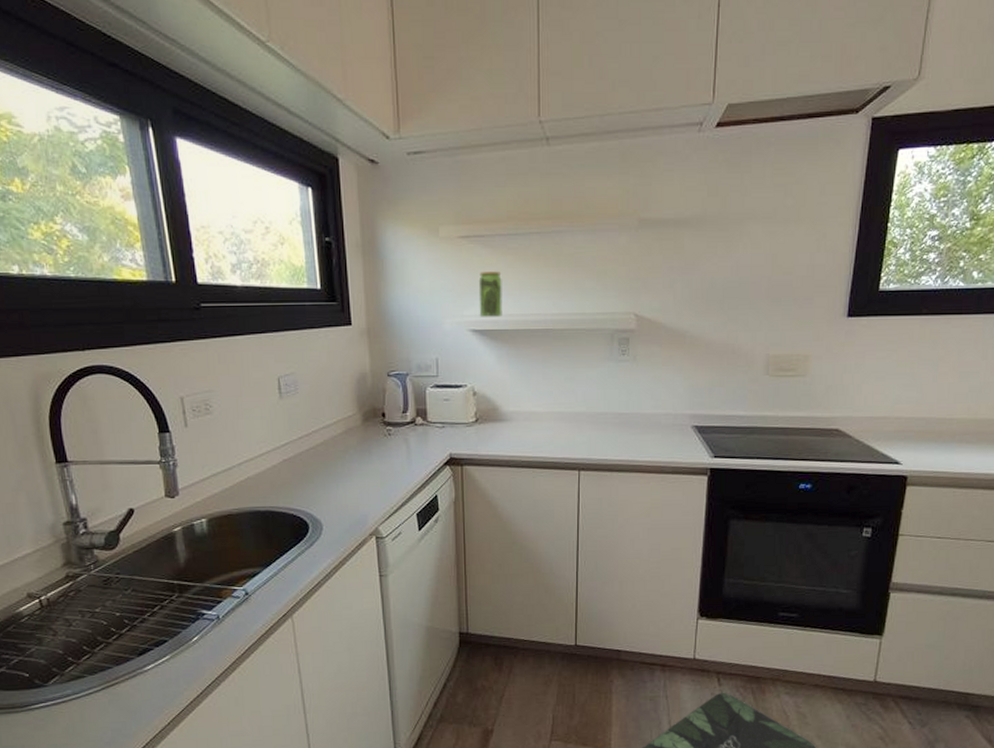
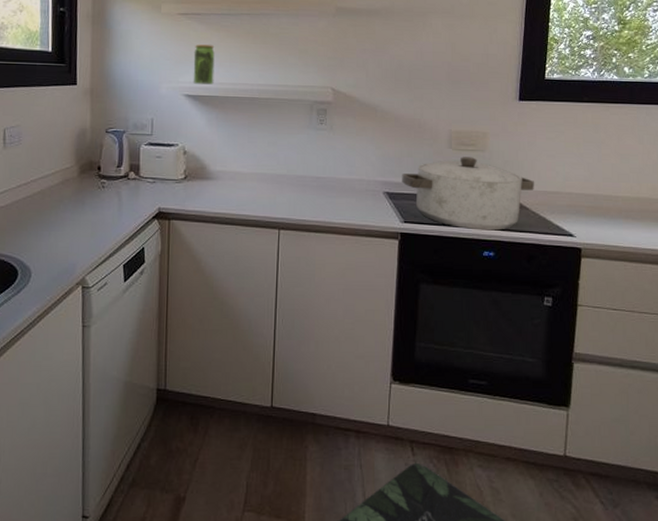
cooking pot: none [712,383,859,462] -> present [402,157,534,231]

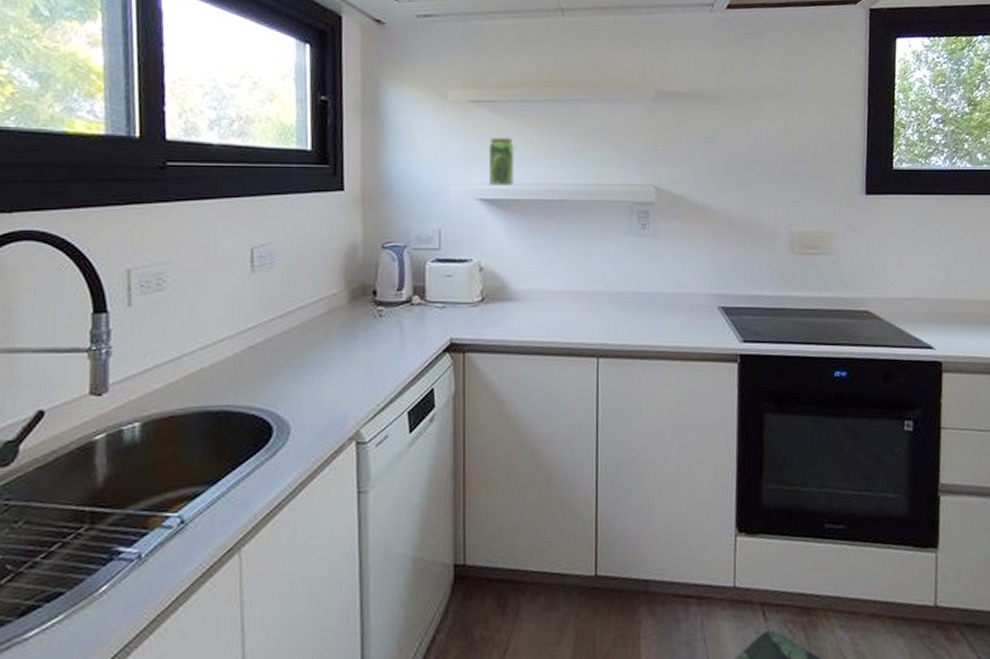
cooking pot: present [402,157,534,231] -> none [738,261,887,347]

